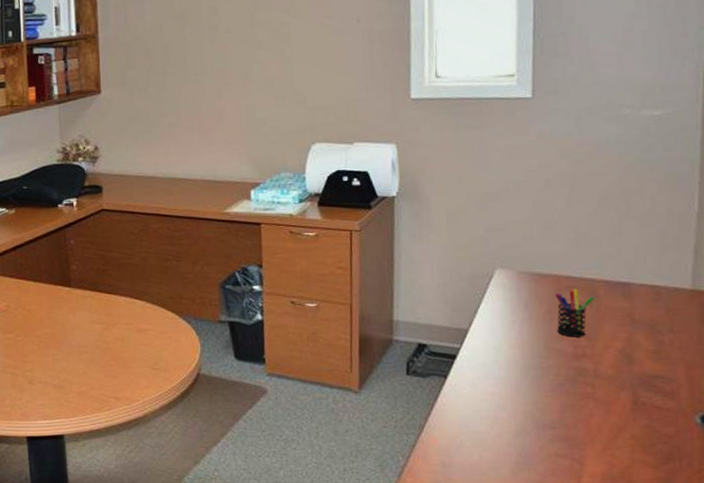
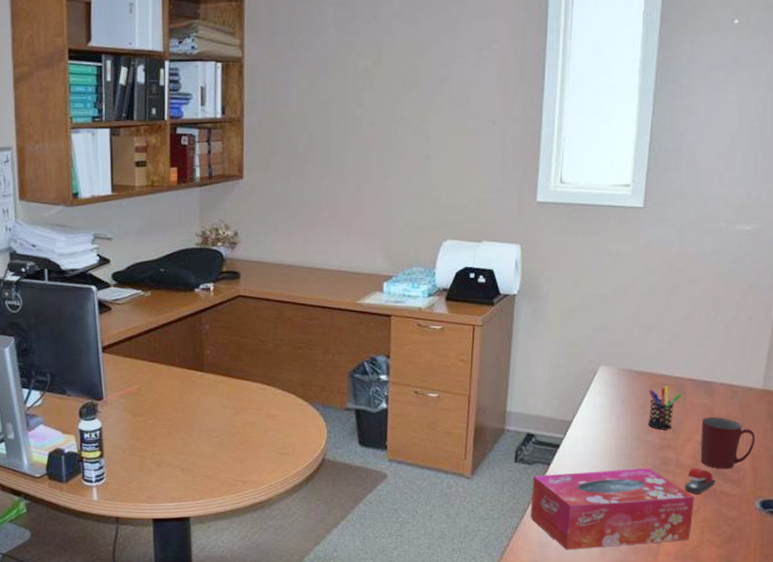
tissue box: none [428,379,620,471] -> present [530,467,695,550]
stapler: none [606,378,644,408] -> present [684,467,716,494]
mug: none [621,322,689,380] -> present [700,417,756,469]

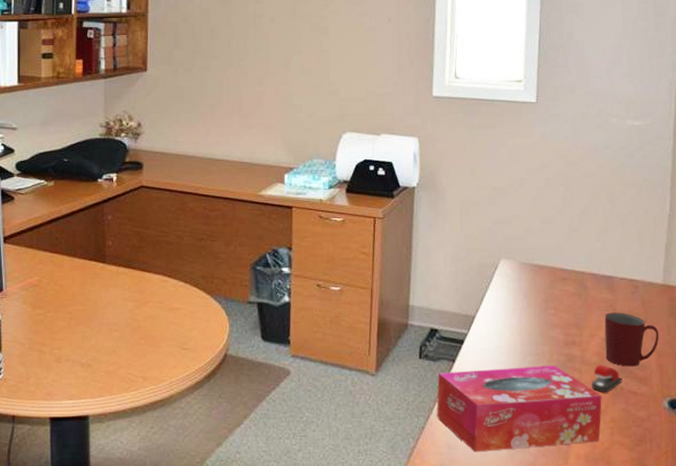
pen holder: present [648,385,681,430] -> none [550,280,583,326]

